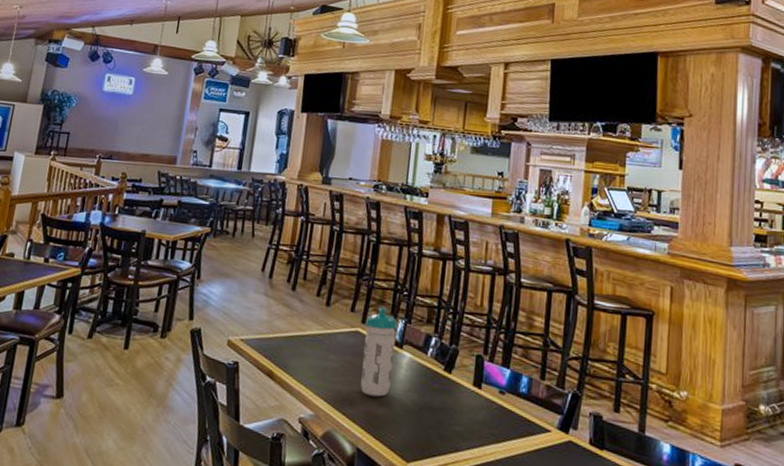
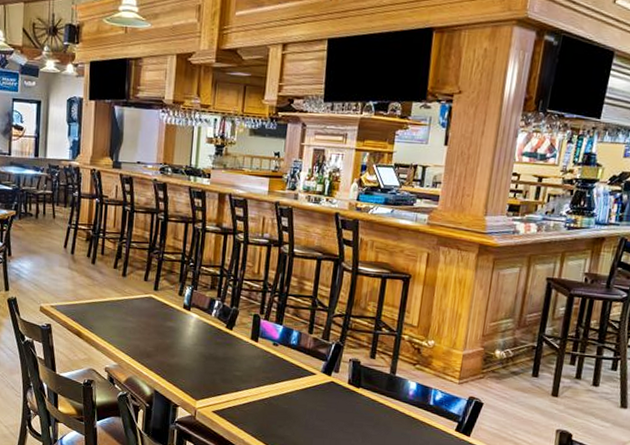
water bottle: present [360,307,397,397] -> none [155,276,185,350]

